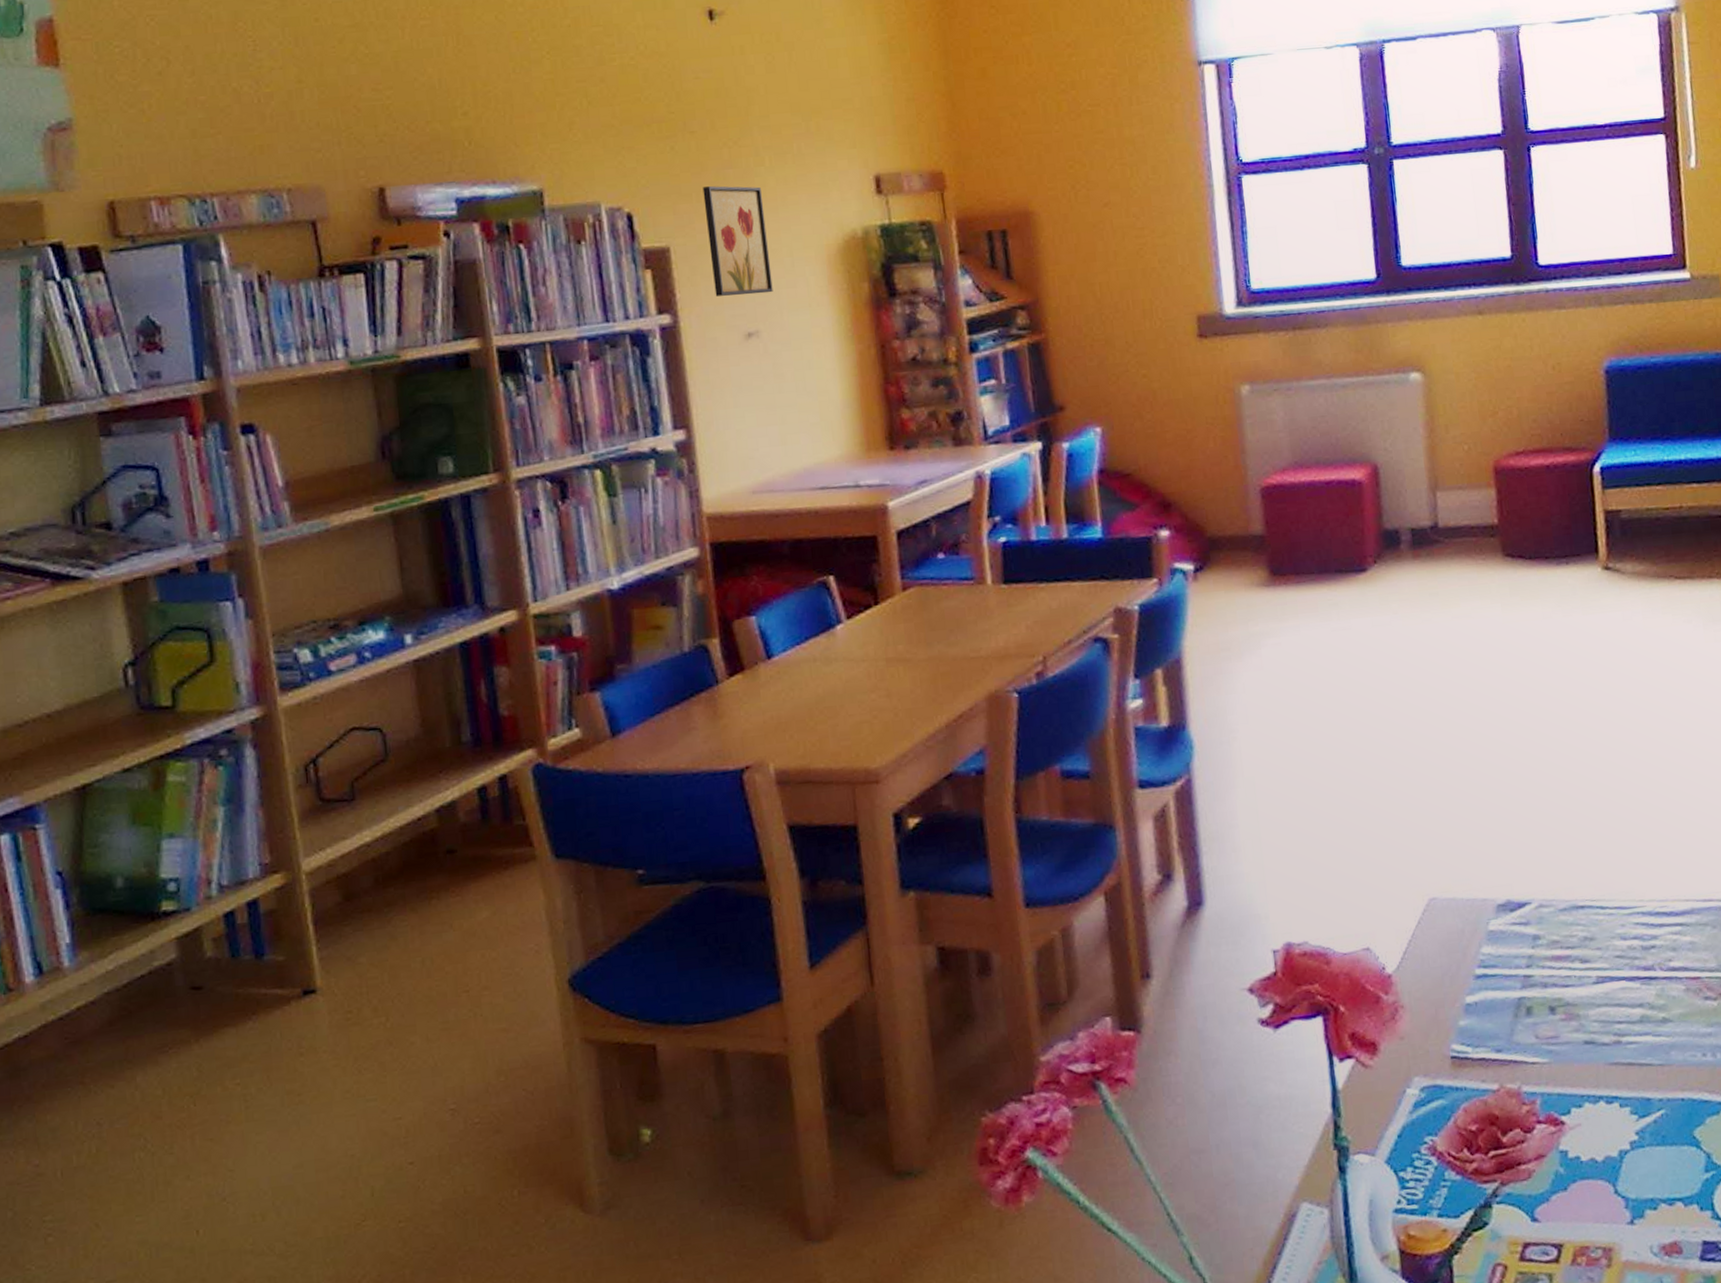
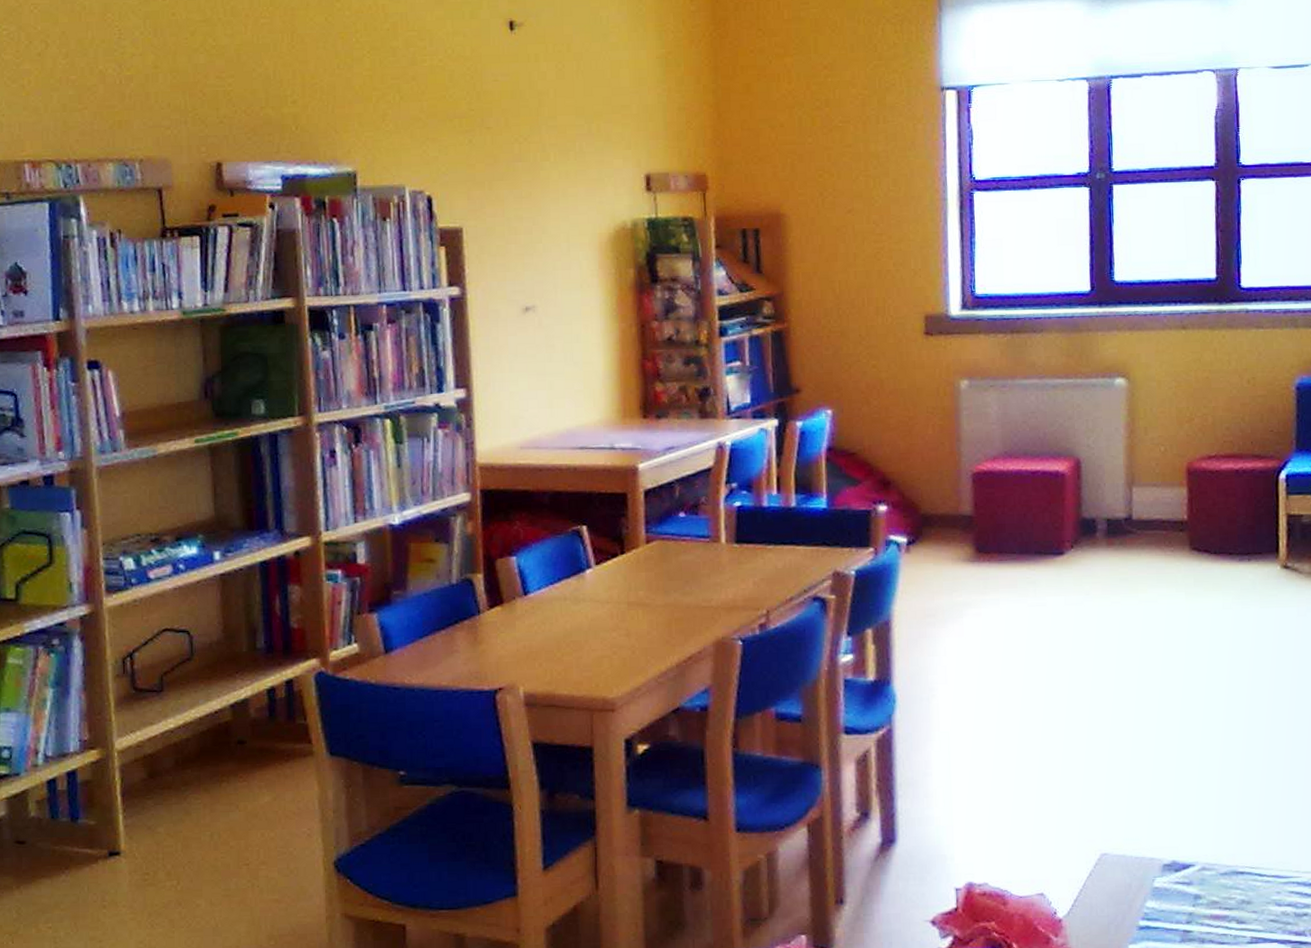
wall art: present [702,185,773,296] -> none [494,175,550,274]

